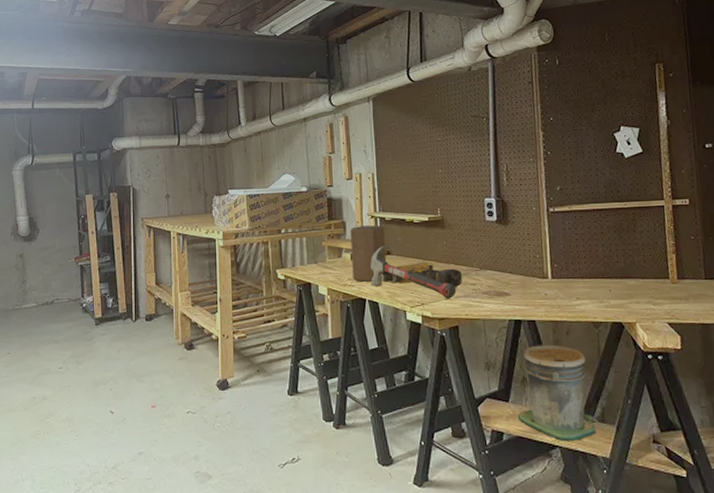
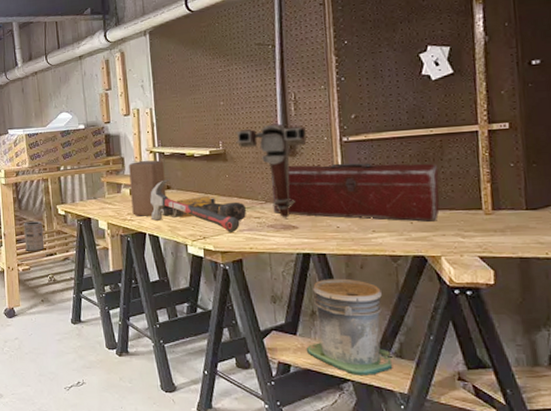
paint can: none [241,285,262,319] -> present [24,220,45,252]
clamp: none [452,193,518,285] -> present [235,123,307,218]
toolbox: none [485,232,634,290] -> present [271,163,440,222]

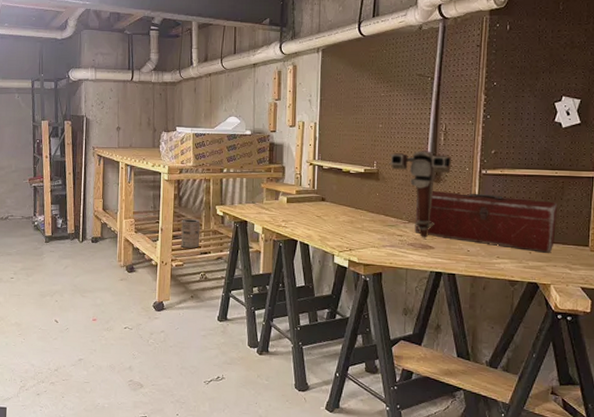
wood block: present [129,160,166,217] -> none [287,171,322,226]
hammer: present [150,179,240,234] -> none [304,191,384,248]
power drill: present [159,195,246,221] -> none [312,210,390,237]
bucket: present [307,278,392,377] -> none [429,296,499,386]

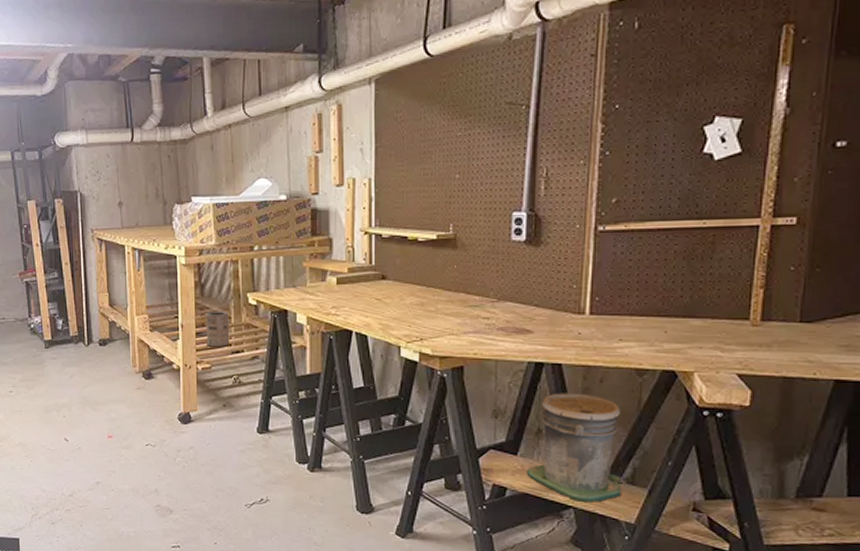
clamp: present [389,150,451,239] -> none [470,205,555,320]
toolbox: present [414,190,558,253] -> none [506,257,706,331]
bucket: none [429,296,499,386] -> present [527,393,621,503]

